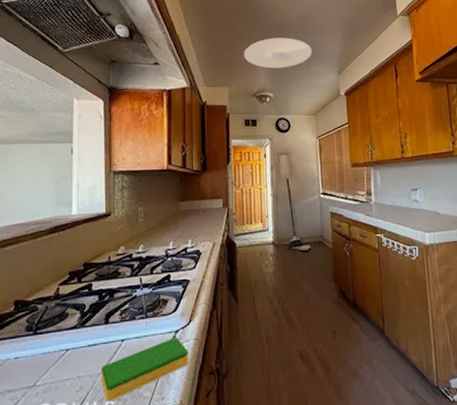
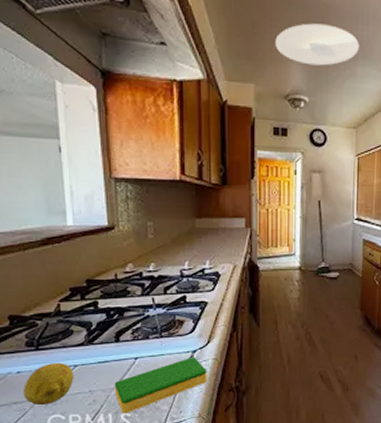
fruit: none [17,346,65,393] -> present [23,362,74,405]

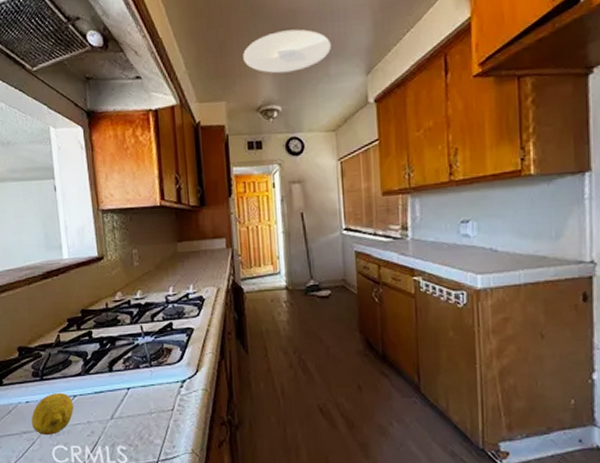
dish sponge: present [114,356,207,414] -> none [109,387,198,447]

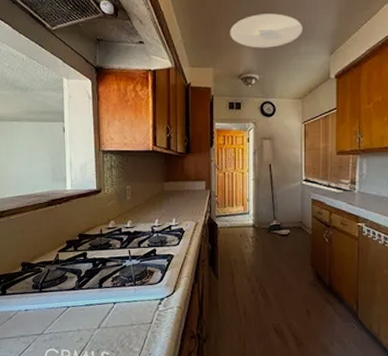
fruit: present [31,392,74,435] -> none [28,303,66,339]

